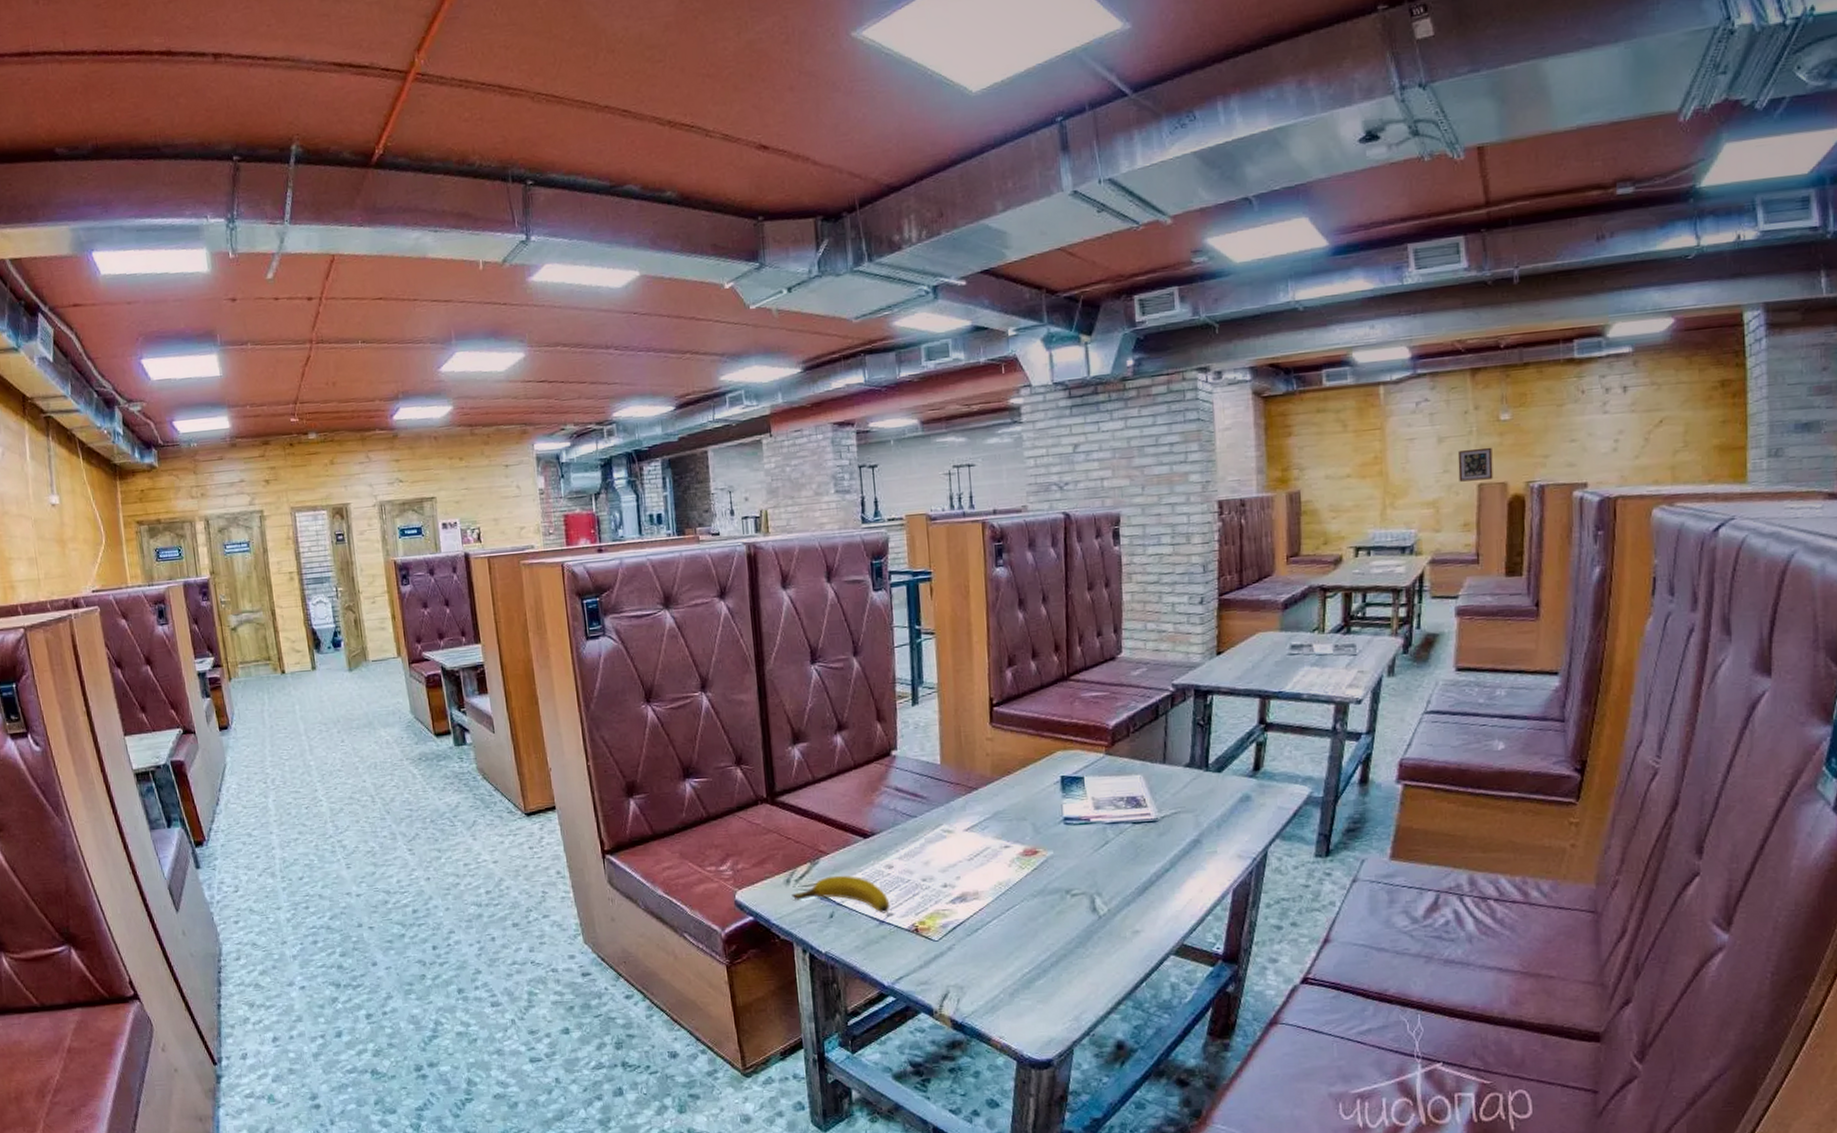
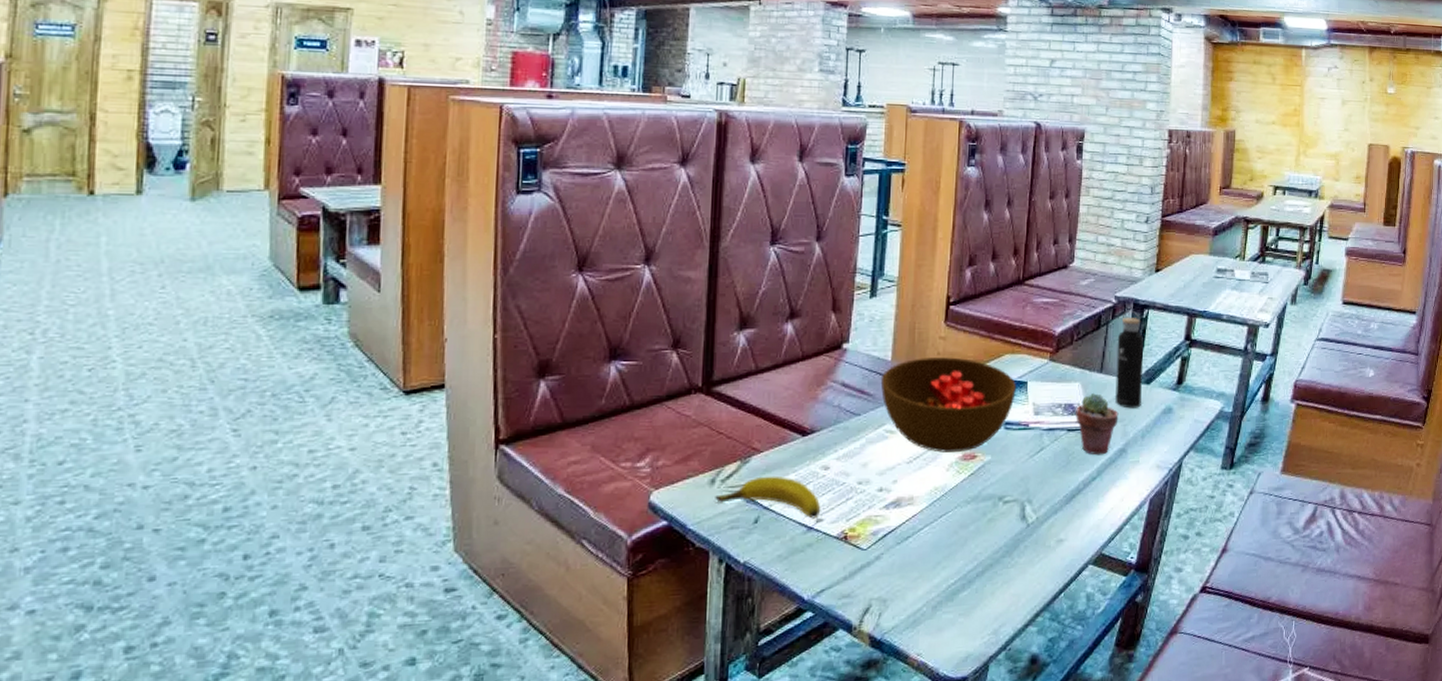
bowl: none [932,757,1072,849] -> present [880,356,1016,453]
potted succulent: none [1140,784,1189,847] -> present [1076,392,1119,456]
water bottle: none [1179,697,1214,799] -> present [1115,310,1144,409]
picture frame: present [1457,447,1494,482] -> none [1355,113,1380,141]

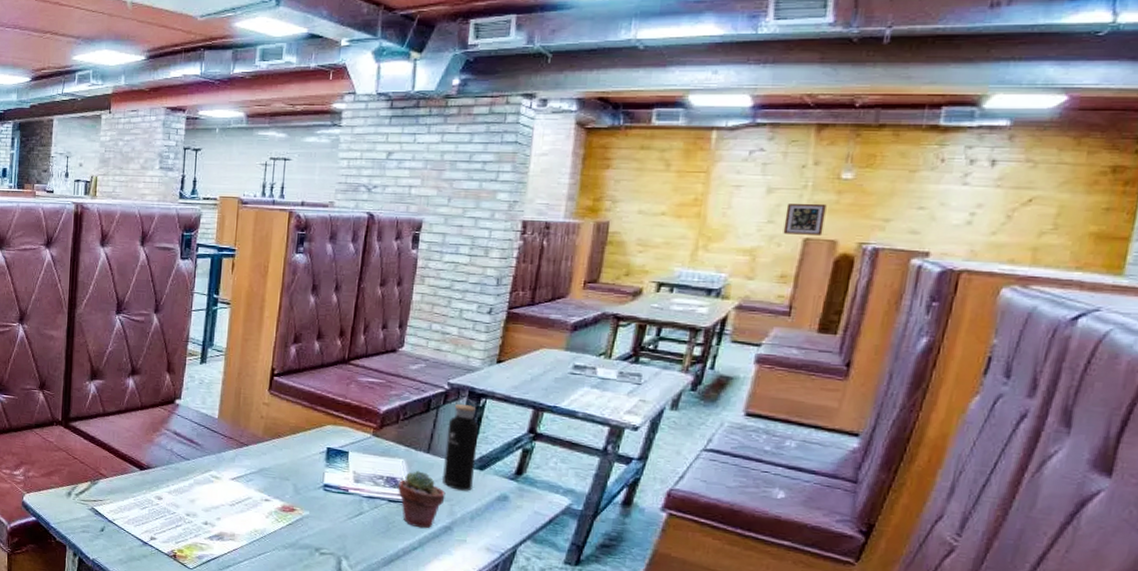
banana: present [715,476,821,519] -> none [71,496,155,537]
bowl: present [880,356,1016,453] -> none [208,418,337,504]
picture frame: none [1355,113,1380,141] -> present [783,203,827,235]

